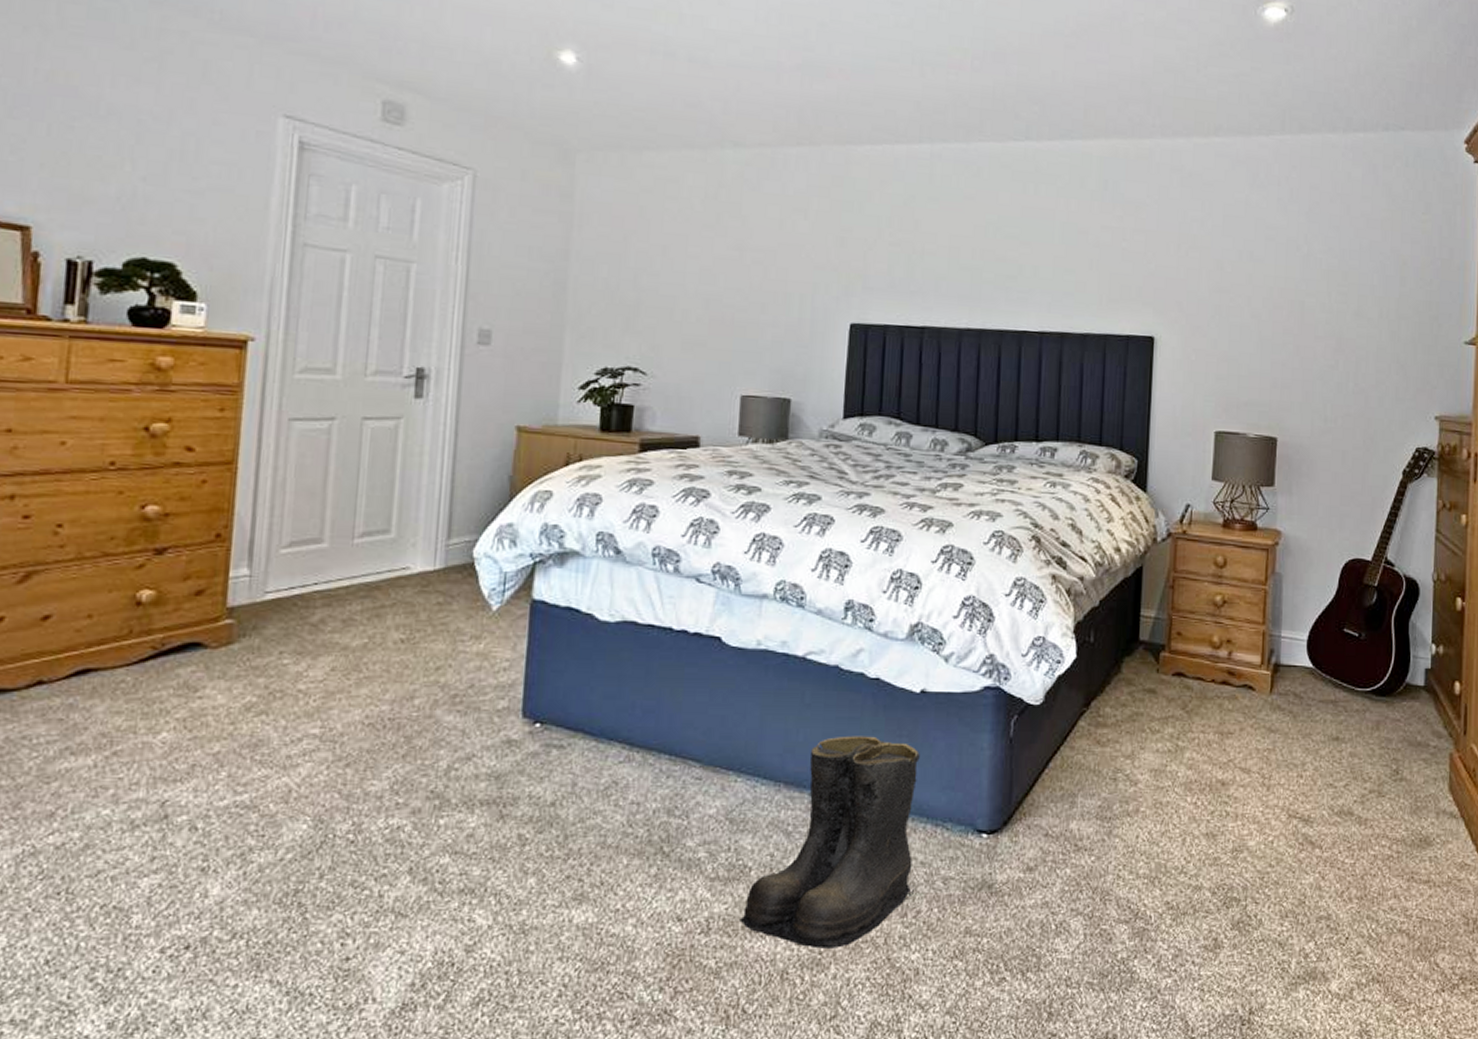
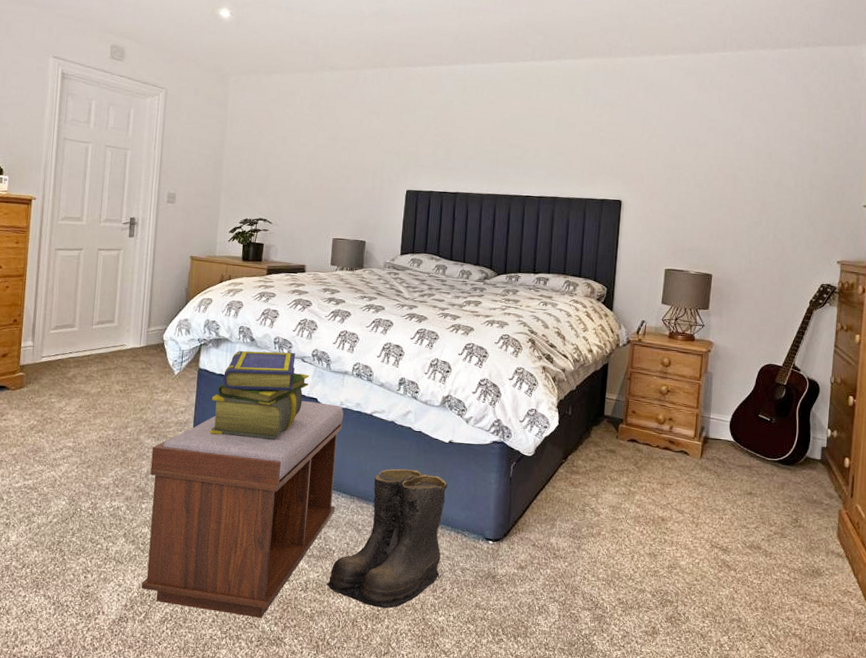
bench: none [438,642,762,984] -> present [141,401,344,619]
stack of books: none [550,568,709,704] -> present [209,350,310,440]

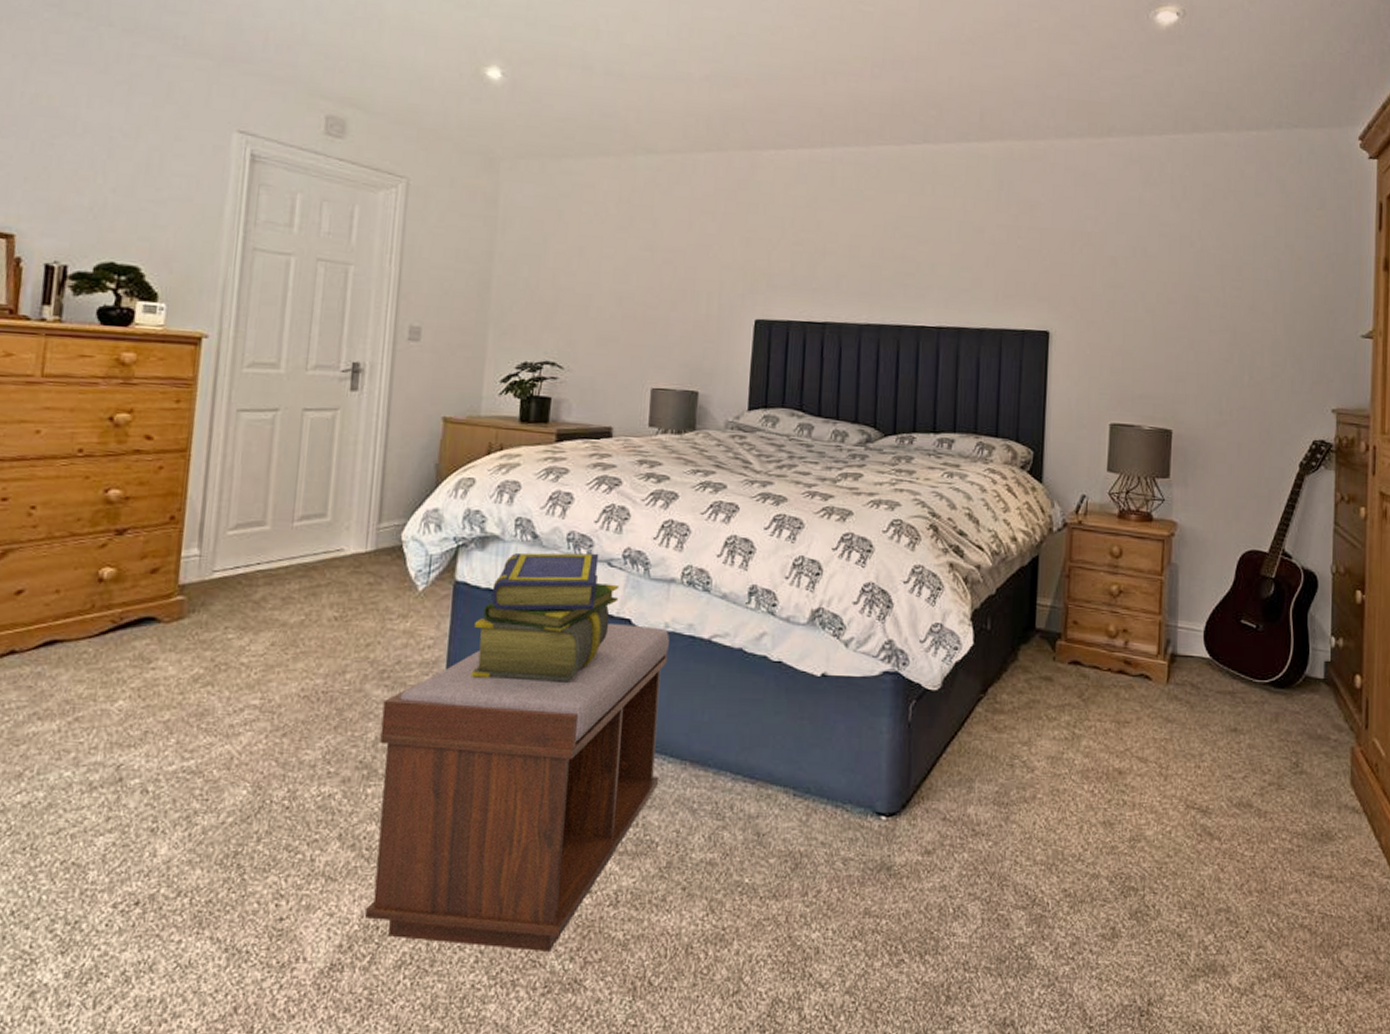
boots: present [326,468,448,609] -> none [646,717,821,925]

